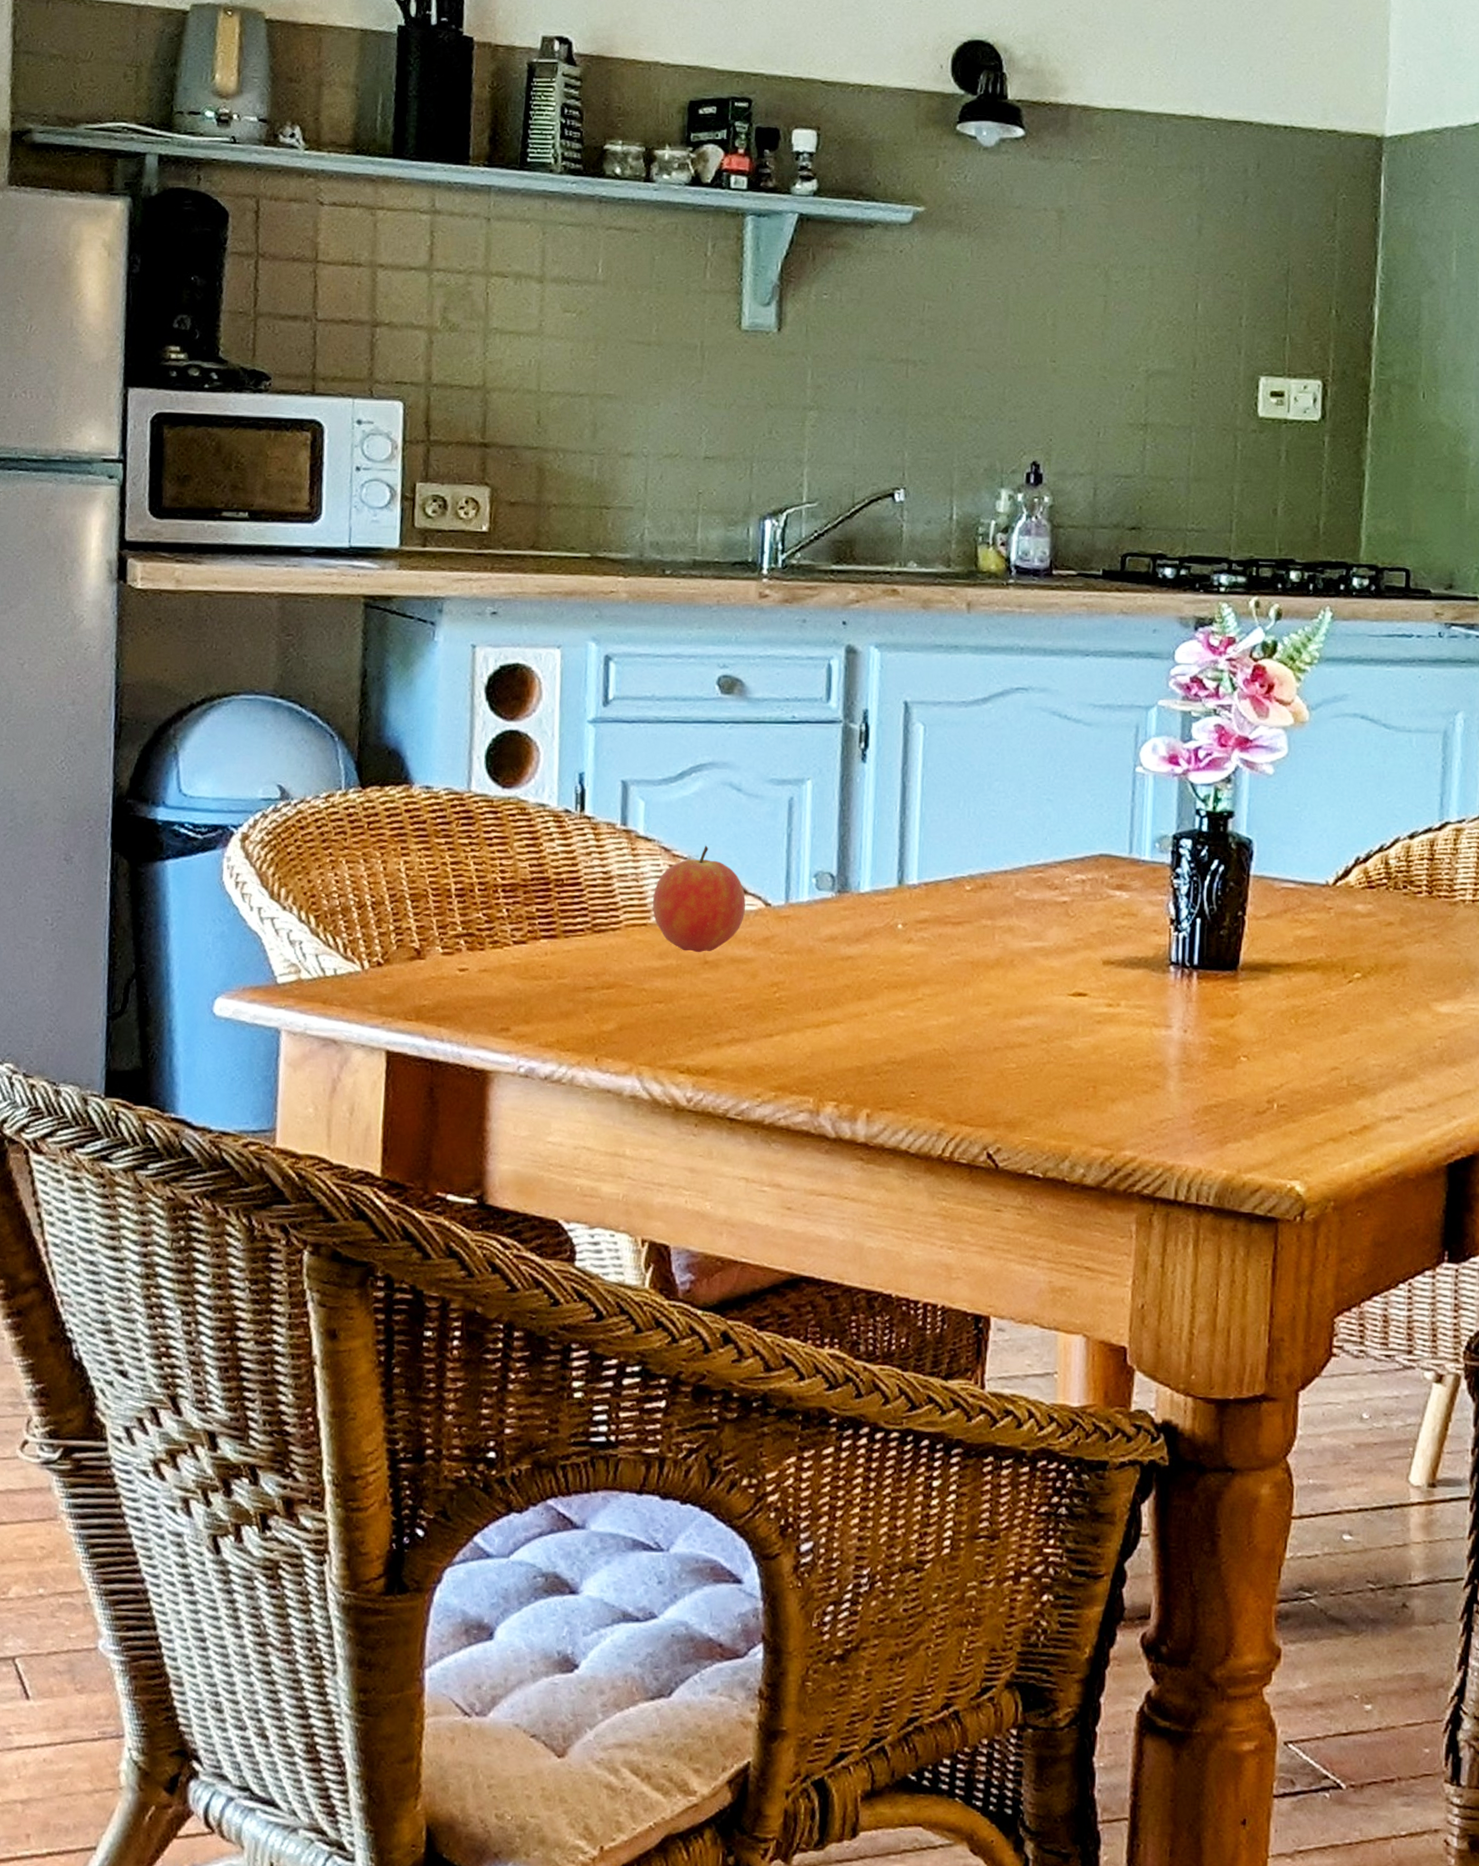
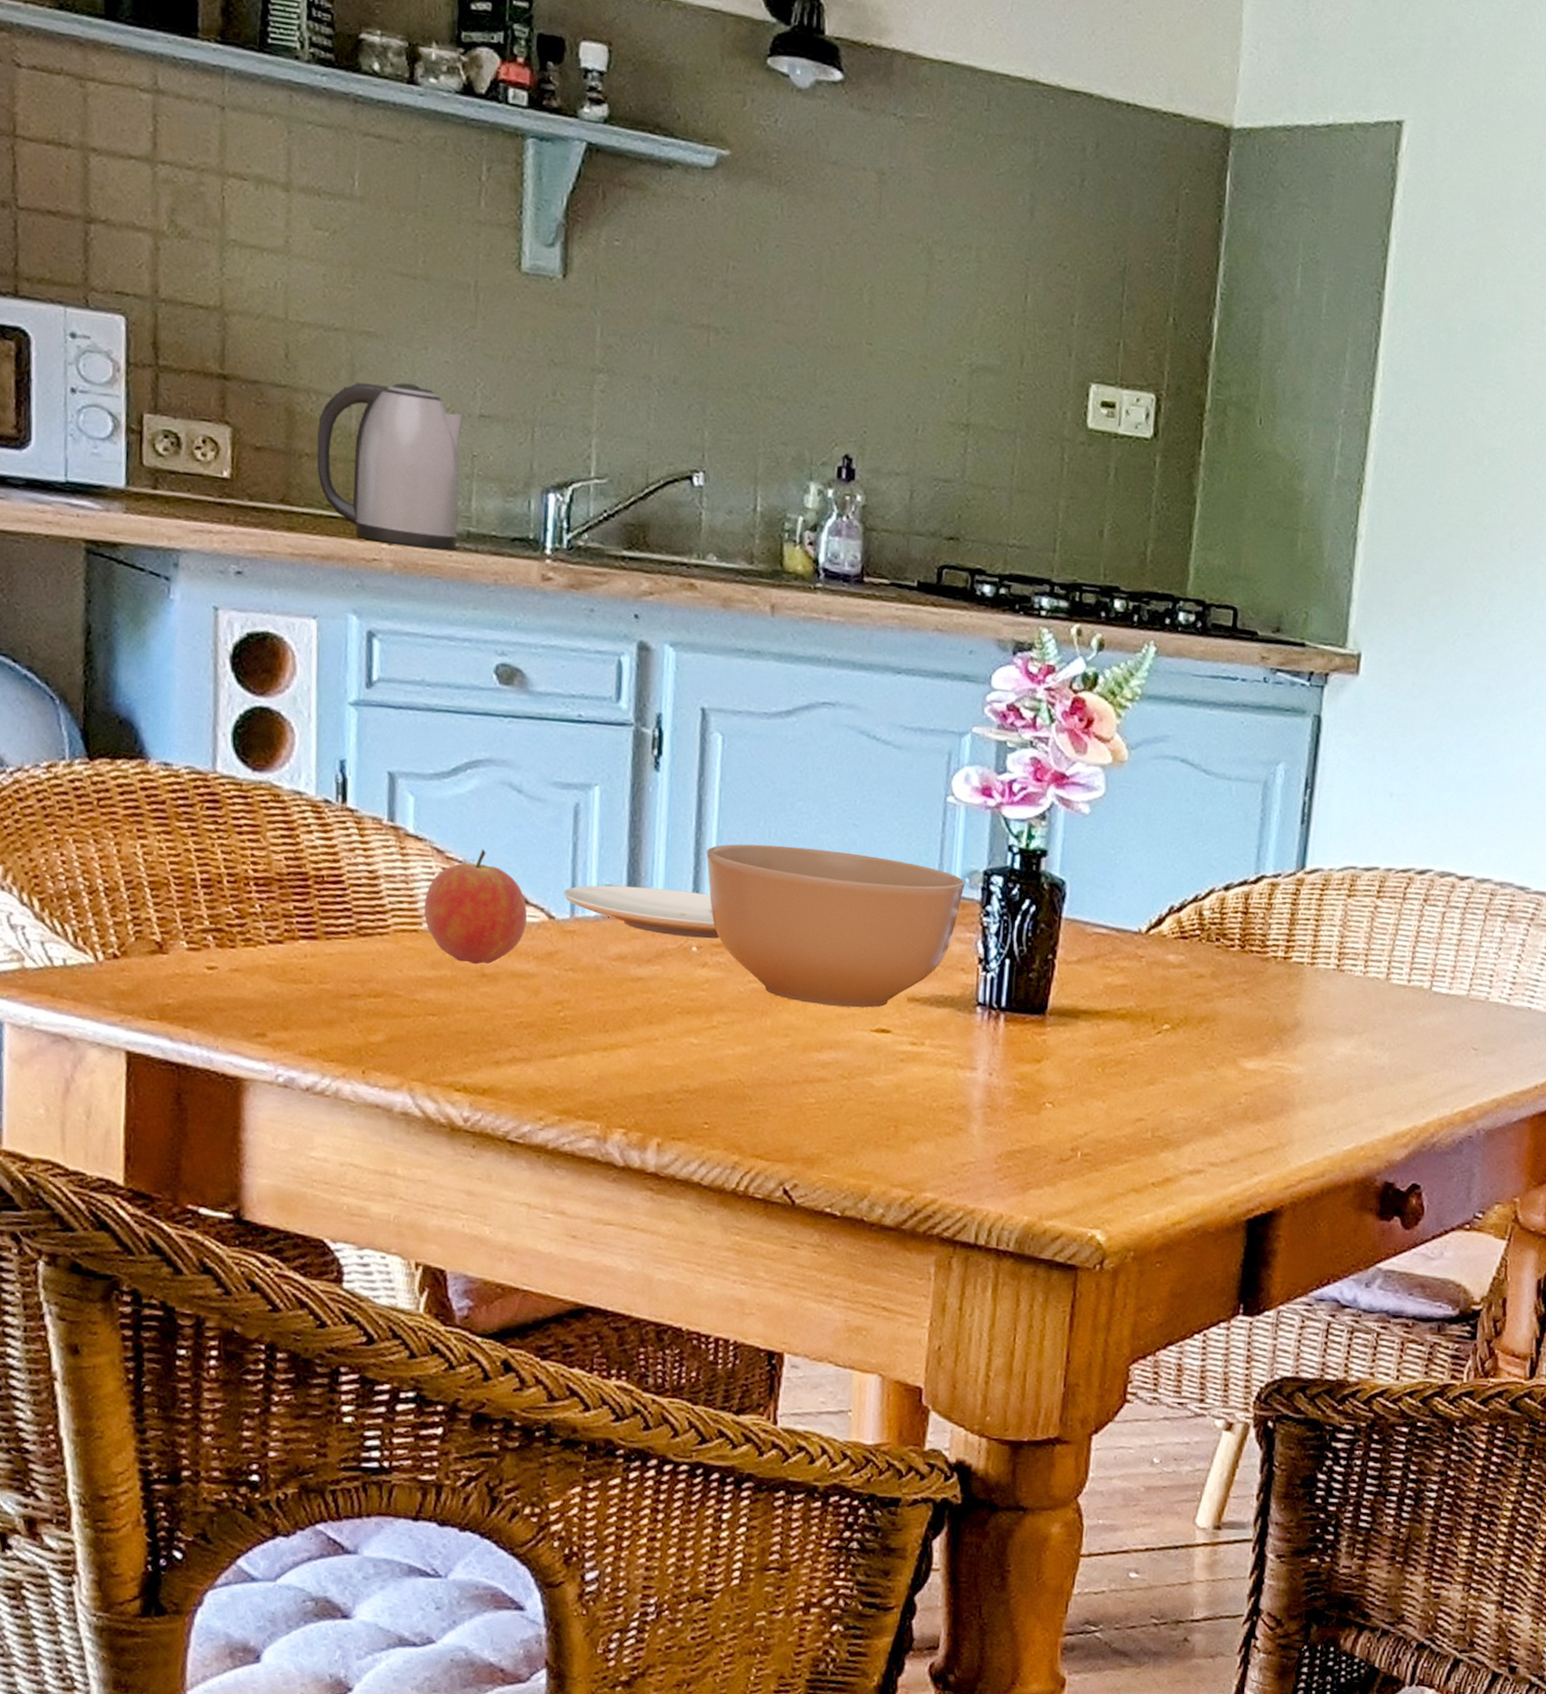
kettle: none [562,435,692,579] -> present [316,382,465,551]
plate: none [778,871,923,916] -> present [563,885,719,939]
bowl: none [910,824,1155,974] -> present [706,844,965,1008]

